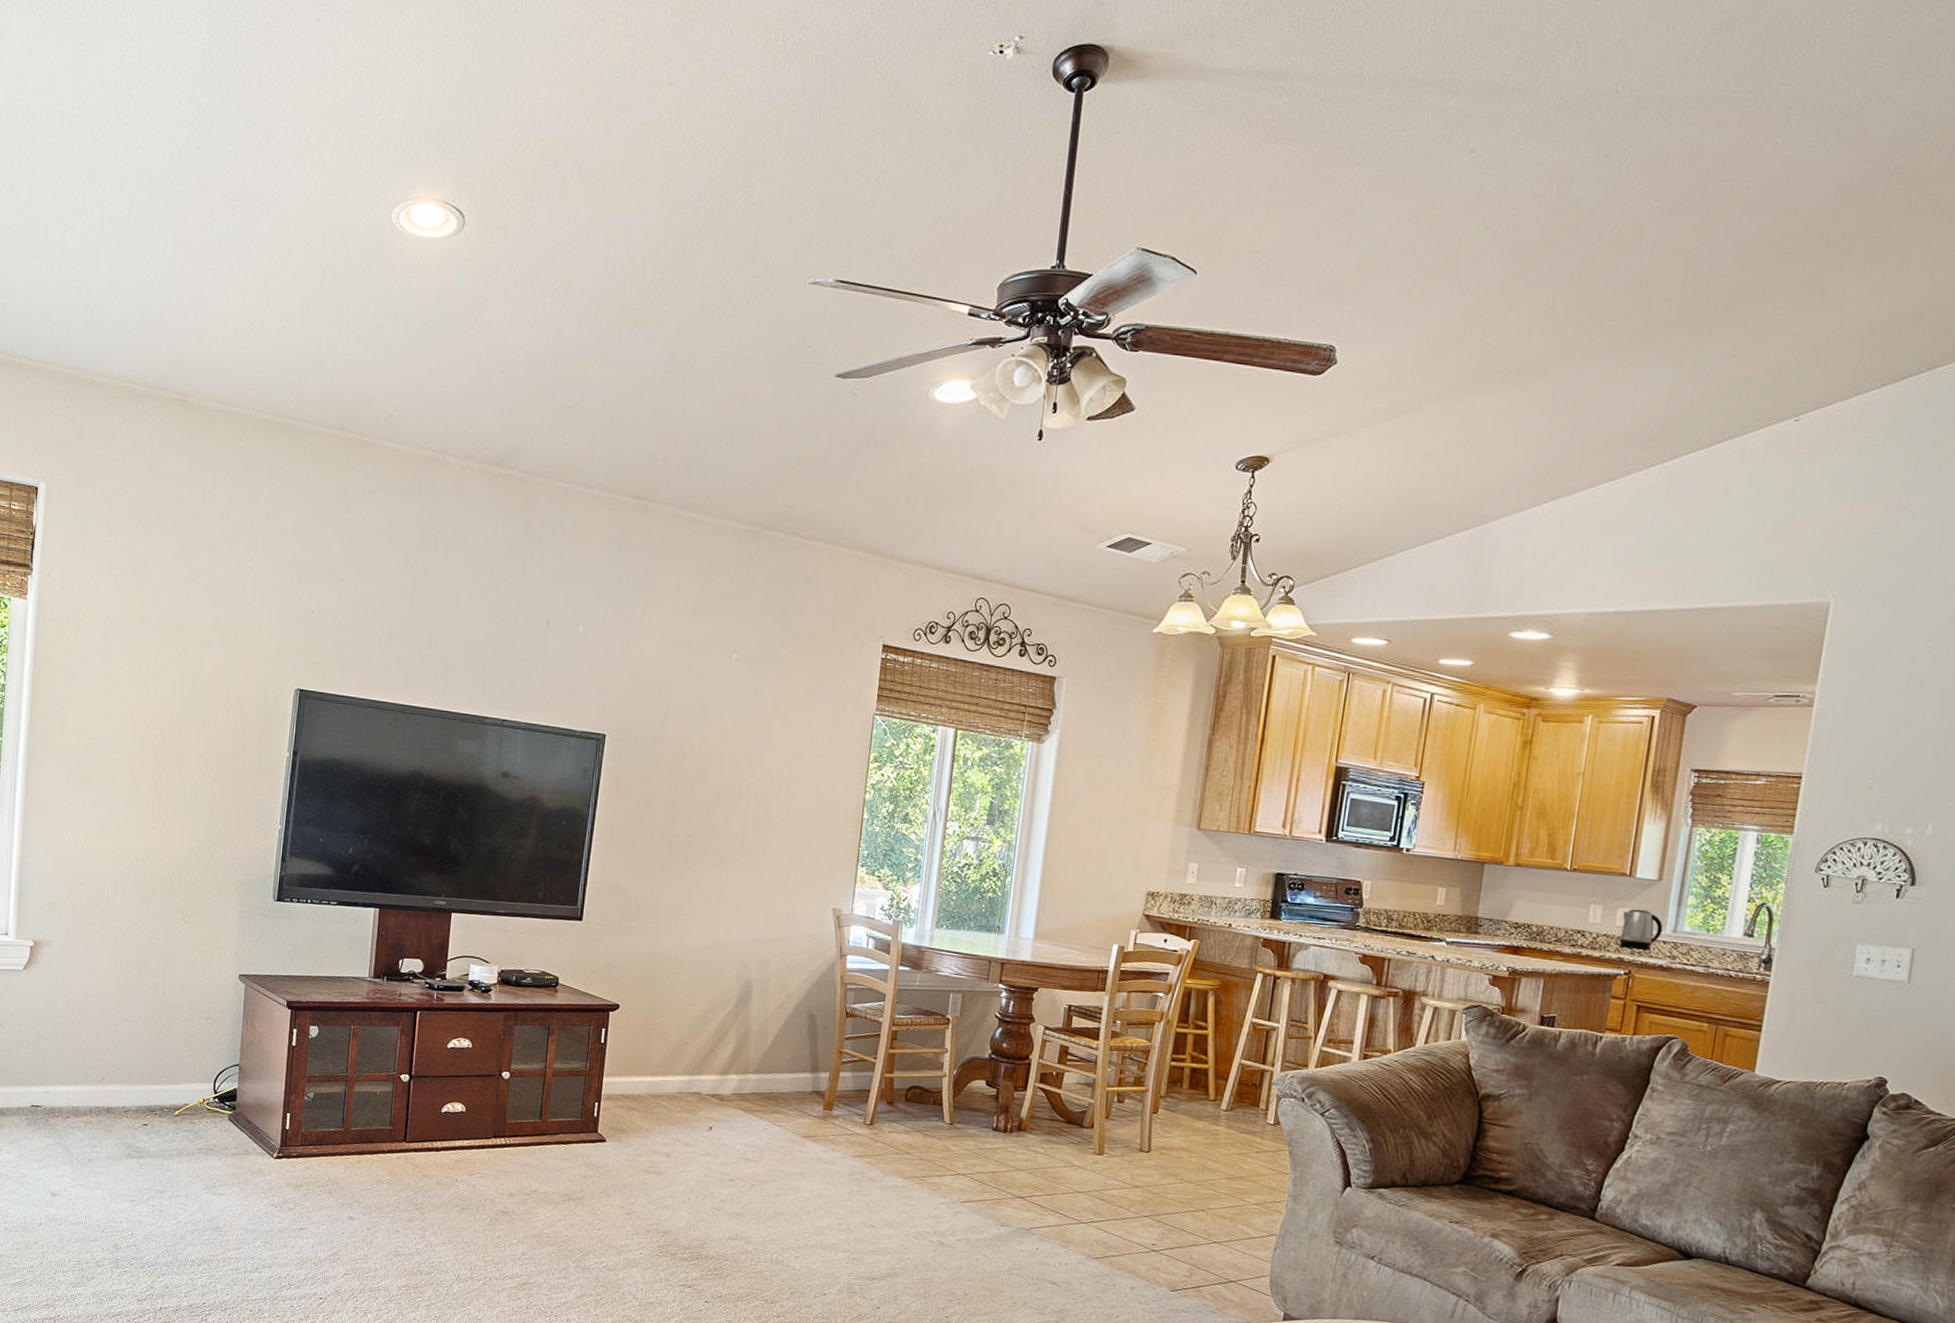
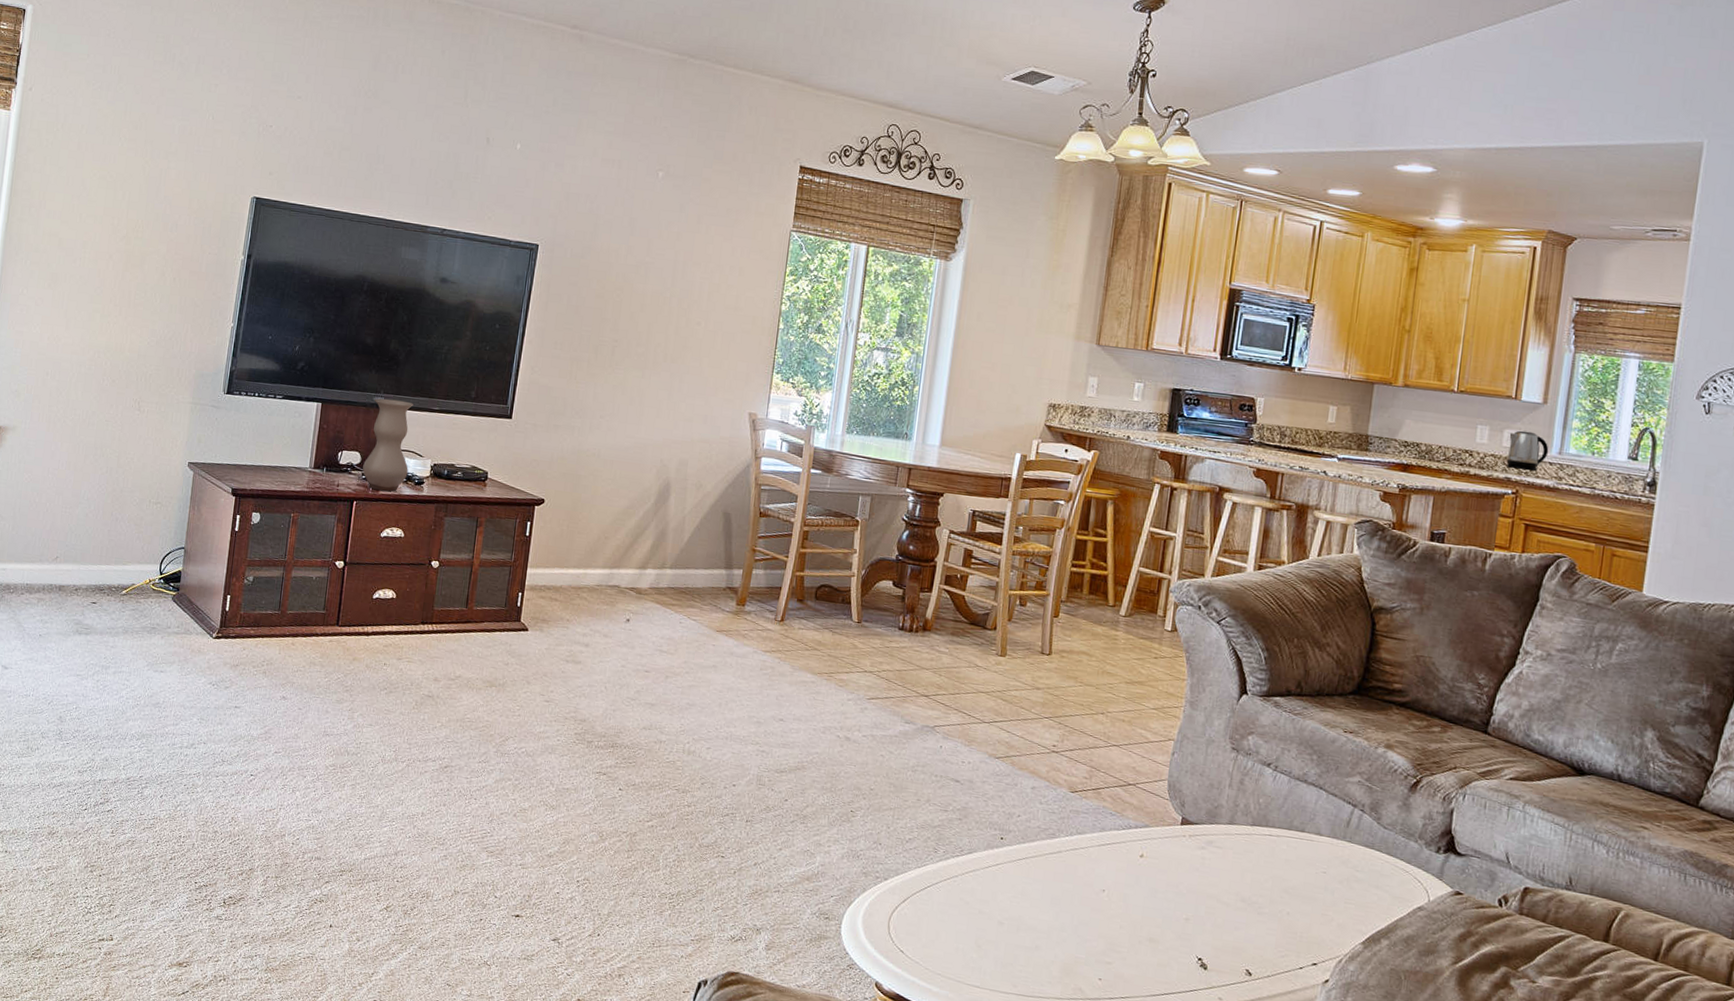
vase: none [425,902,477,1001] -> present [362,398,414,492]

